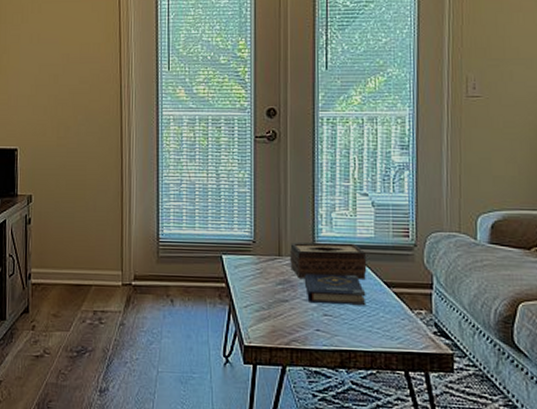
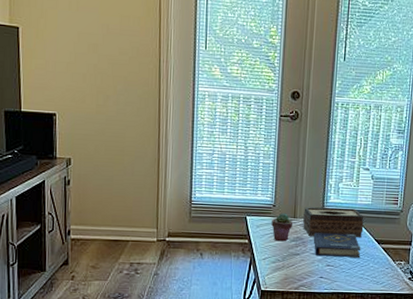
potted succulent: none [252,250,279,286] -> present [272,213,294,242]

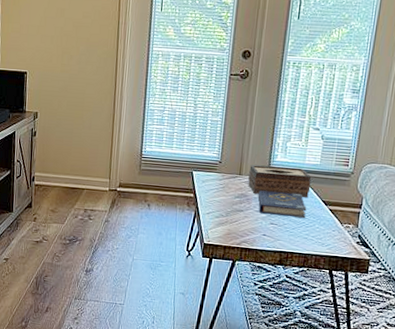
potted succulent: present [272,213,294,242] -> none [217,169,239,198]

